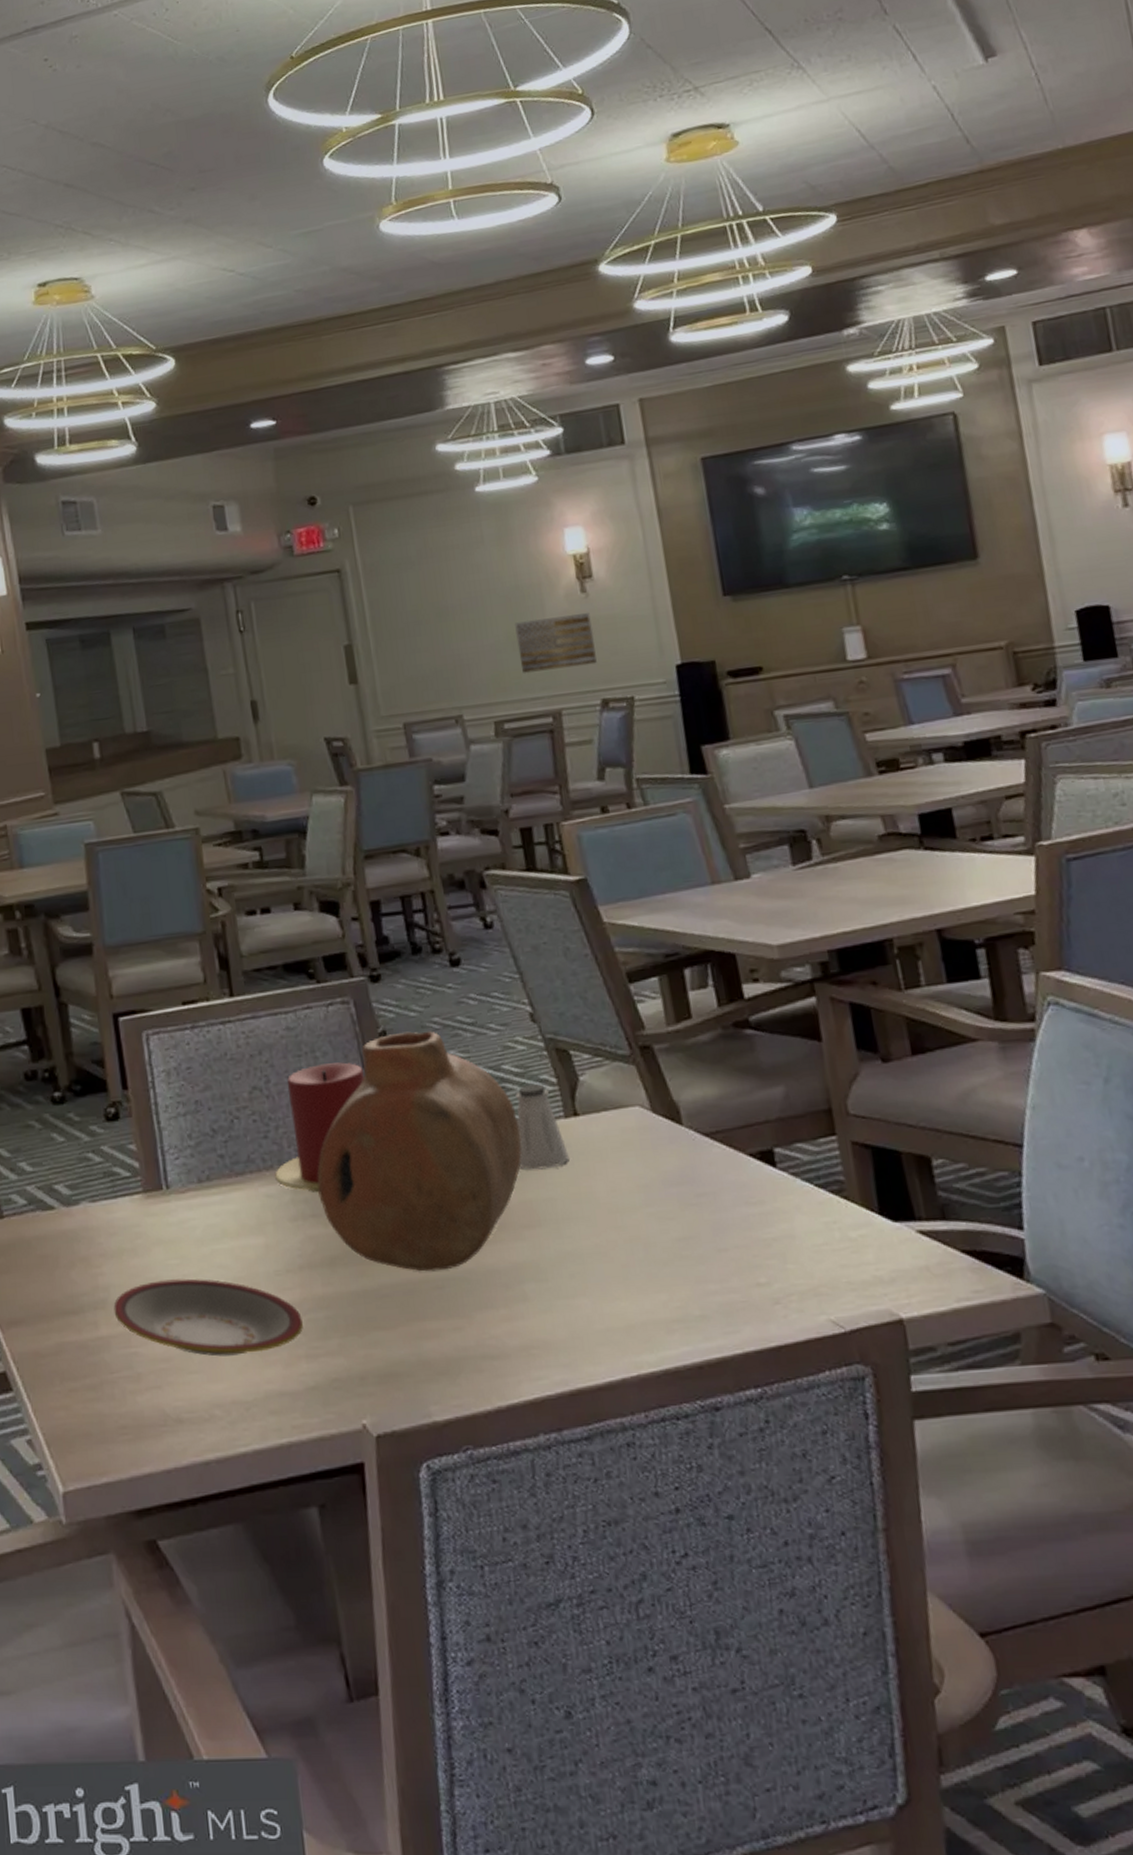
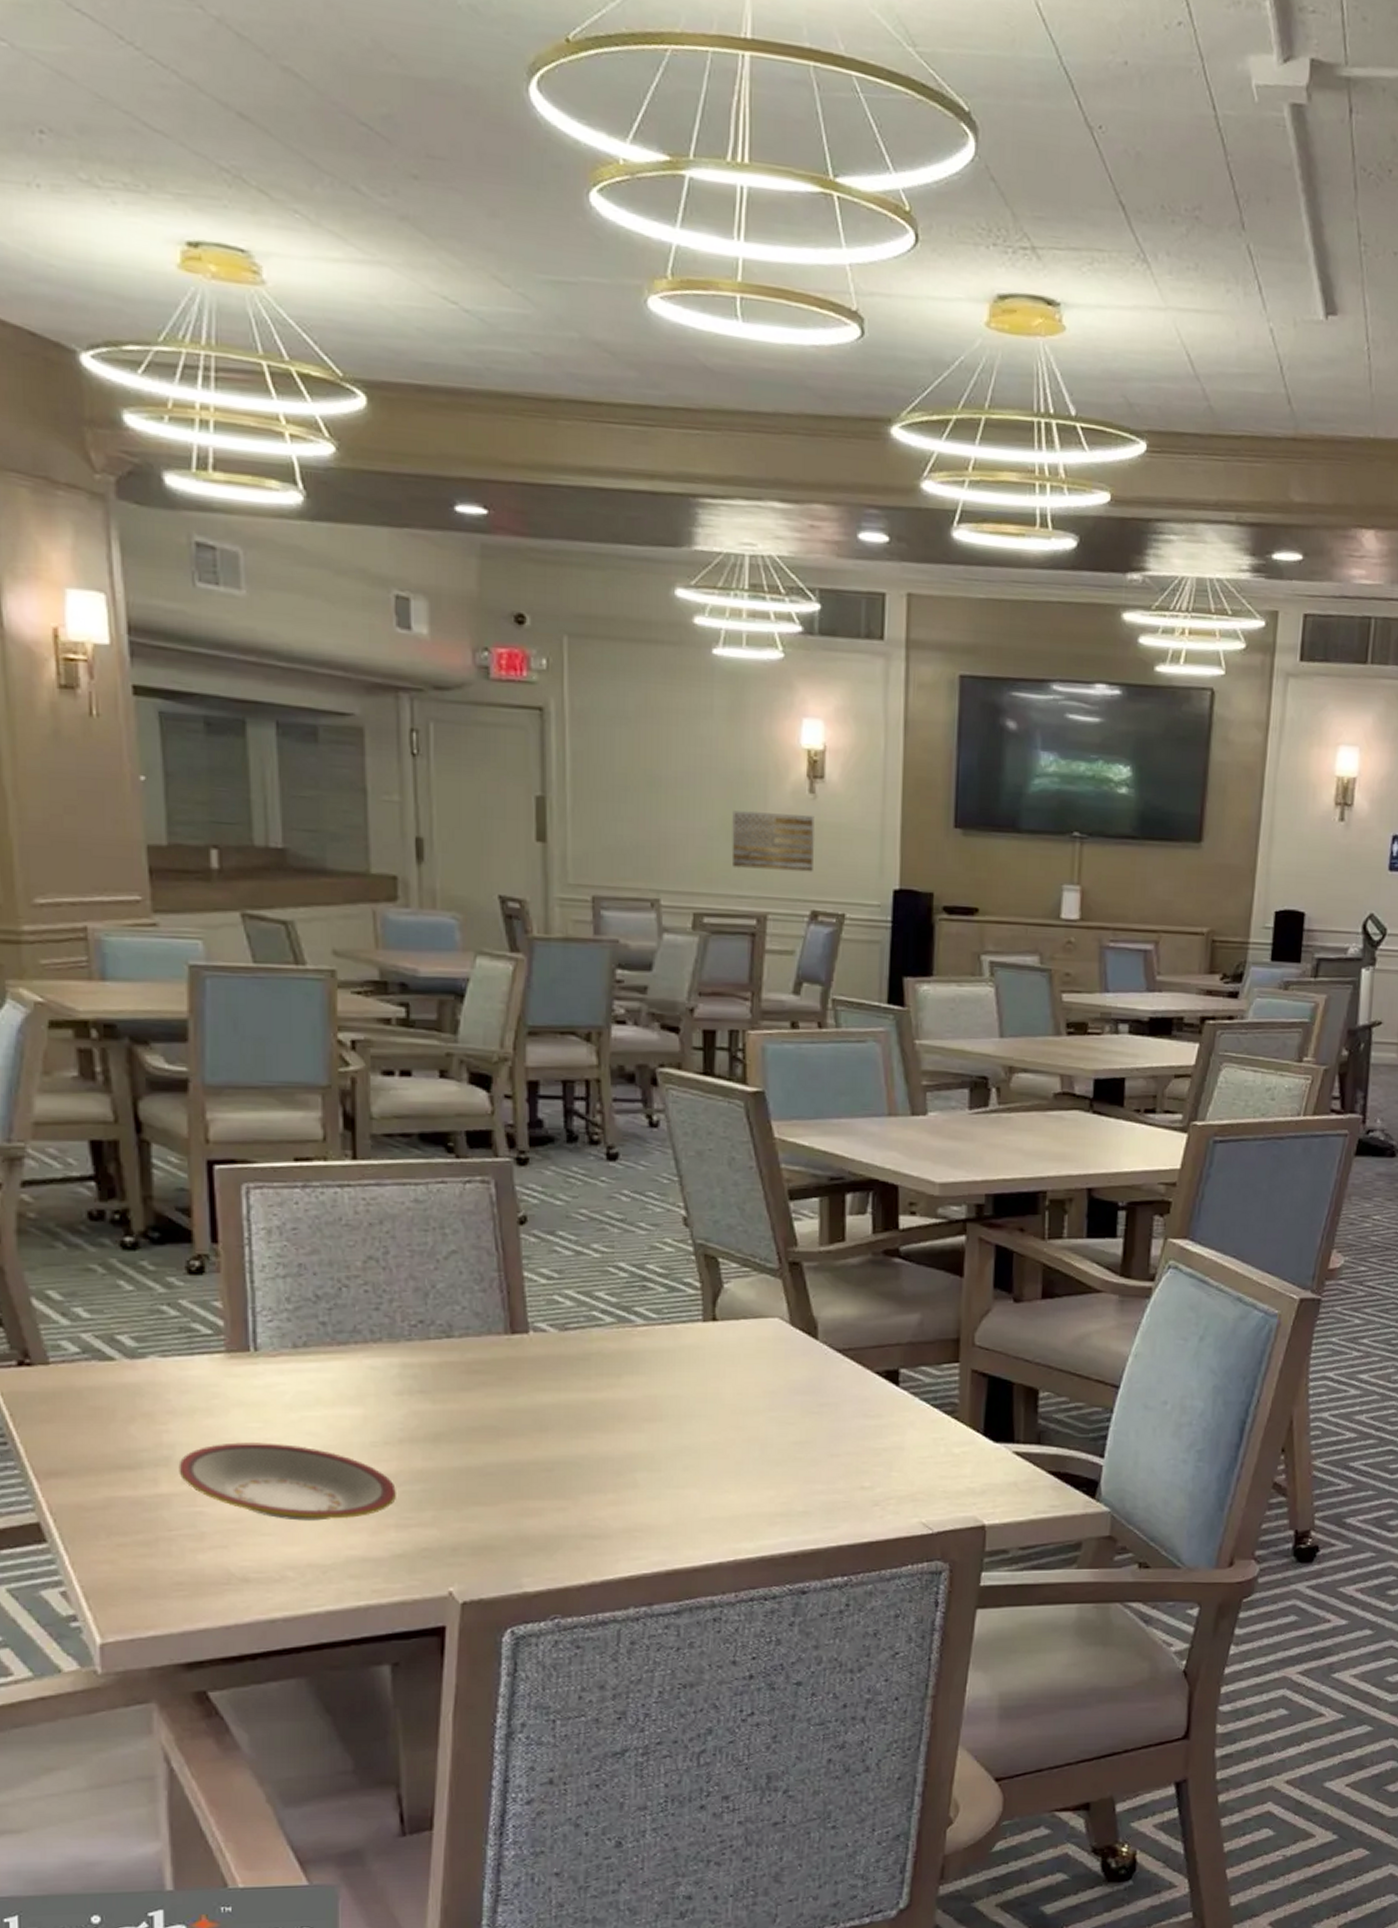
candle: present [275,1062,364,1193] -> none [383,1242,496,1370]
vase: present [317,1031,522,1272] -> none [430,1219,655,1454]
saltshaker: present [515,1083,569,1170] -> none [649,1285,701,1368]

